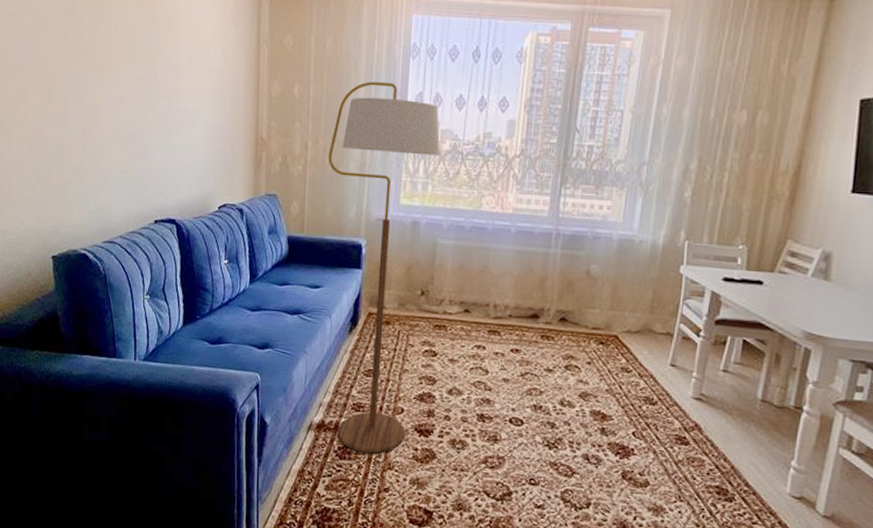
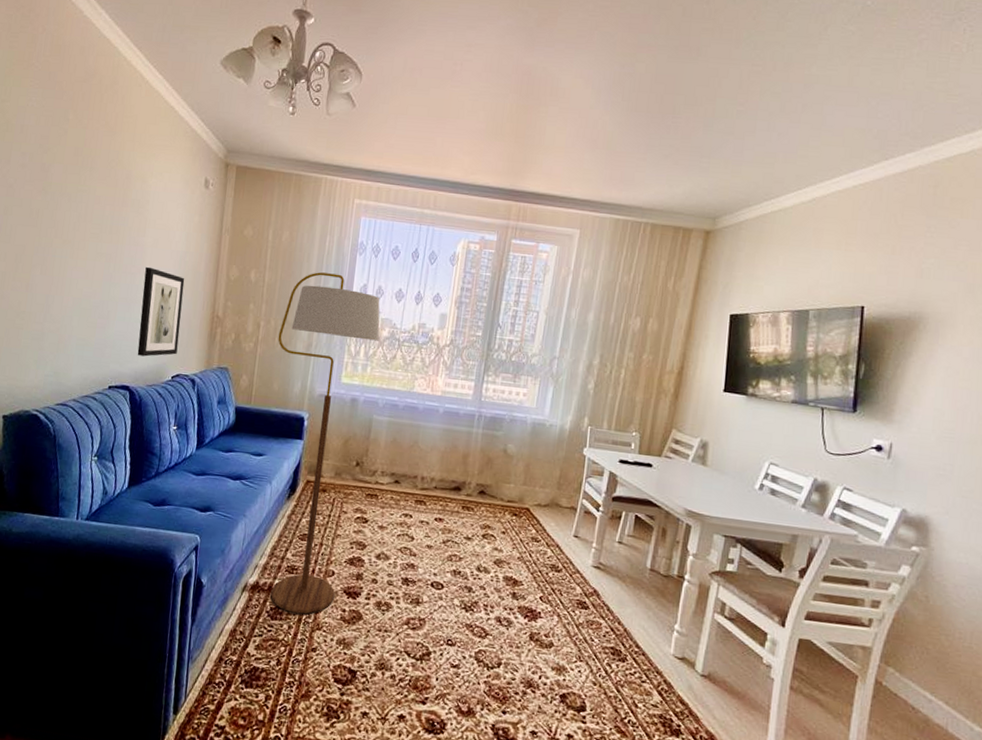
wall art: none [180,88,224,187] -> present [137,266,185,357]

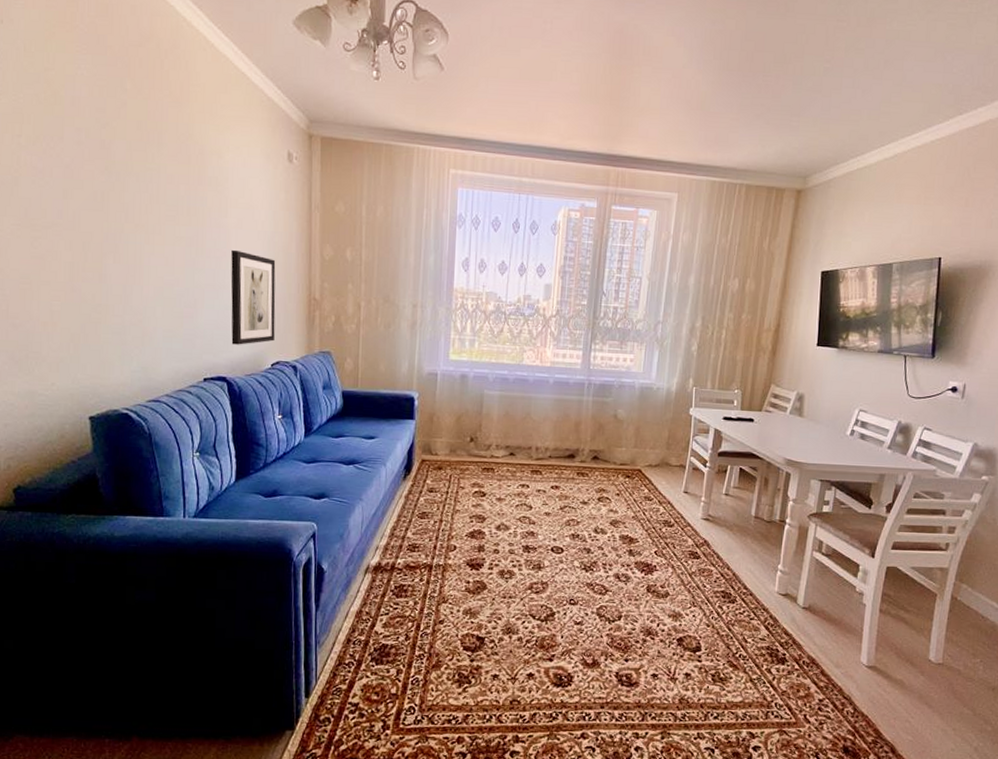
floor lamp: present [270,272,380,614] -> none [380,247,486,589]

